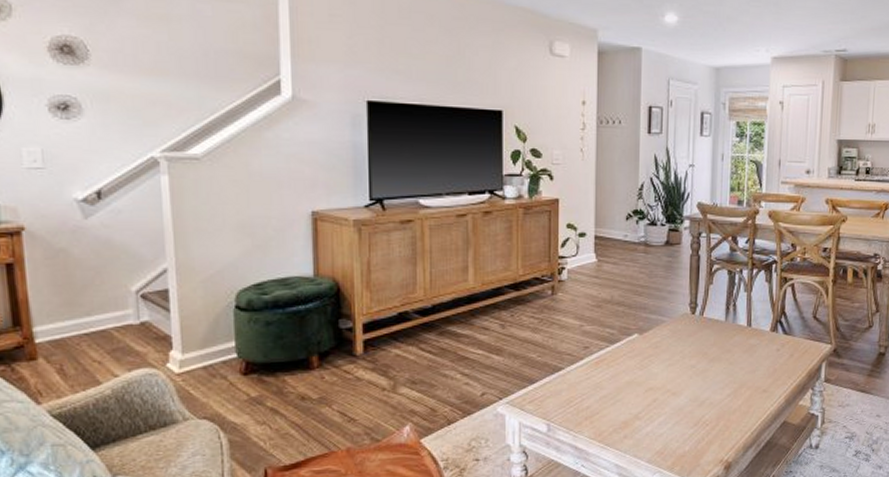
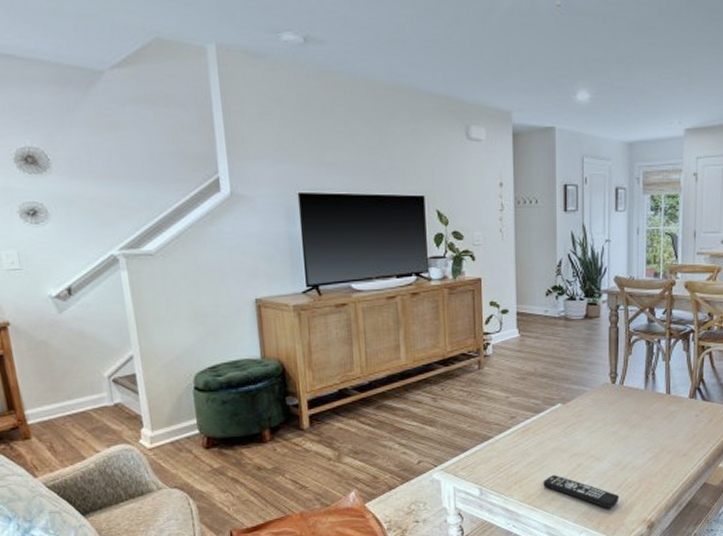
remote control: none [616,410,696,447] -> present [543,475,620,508]

